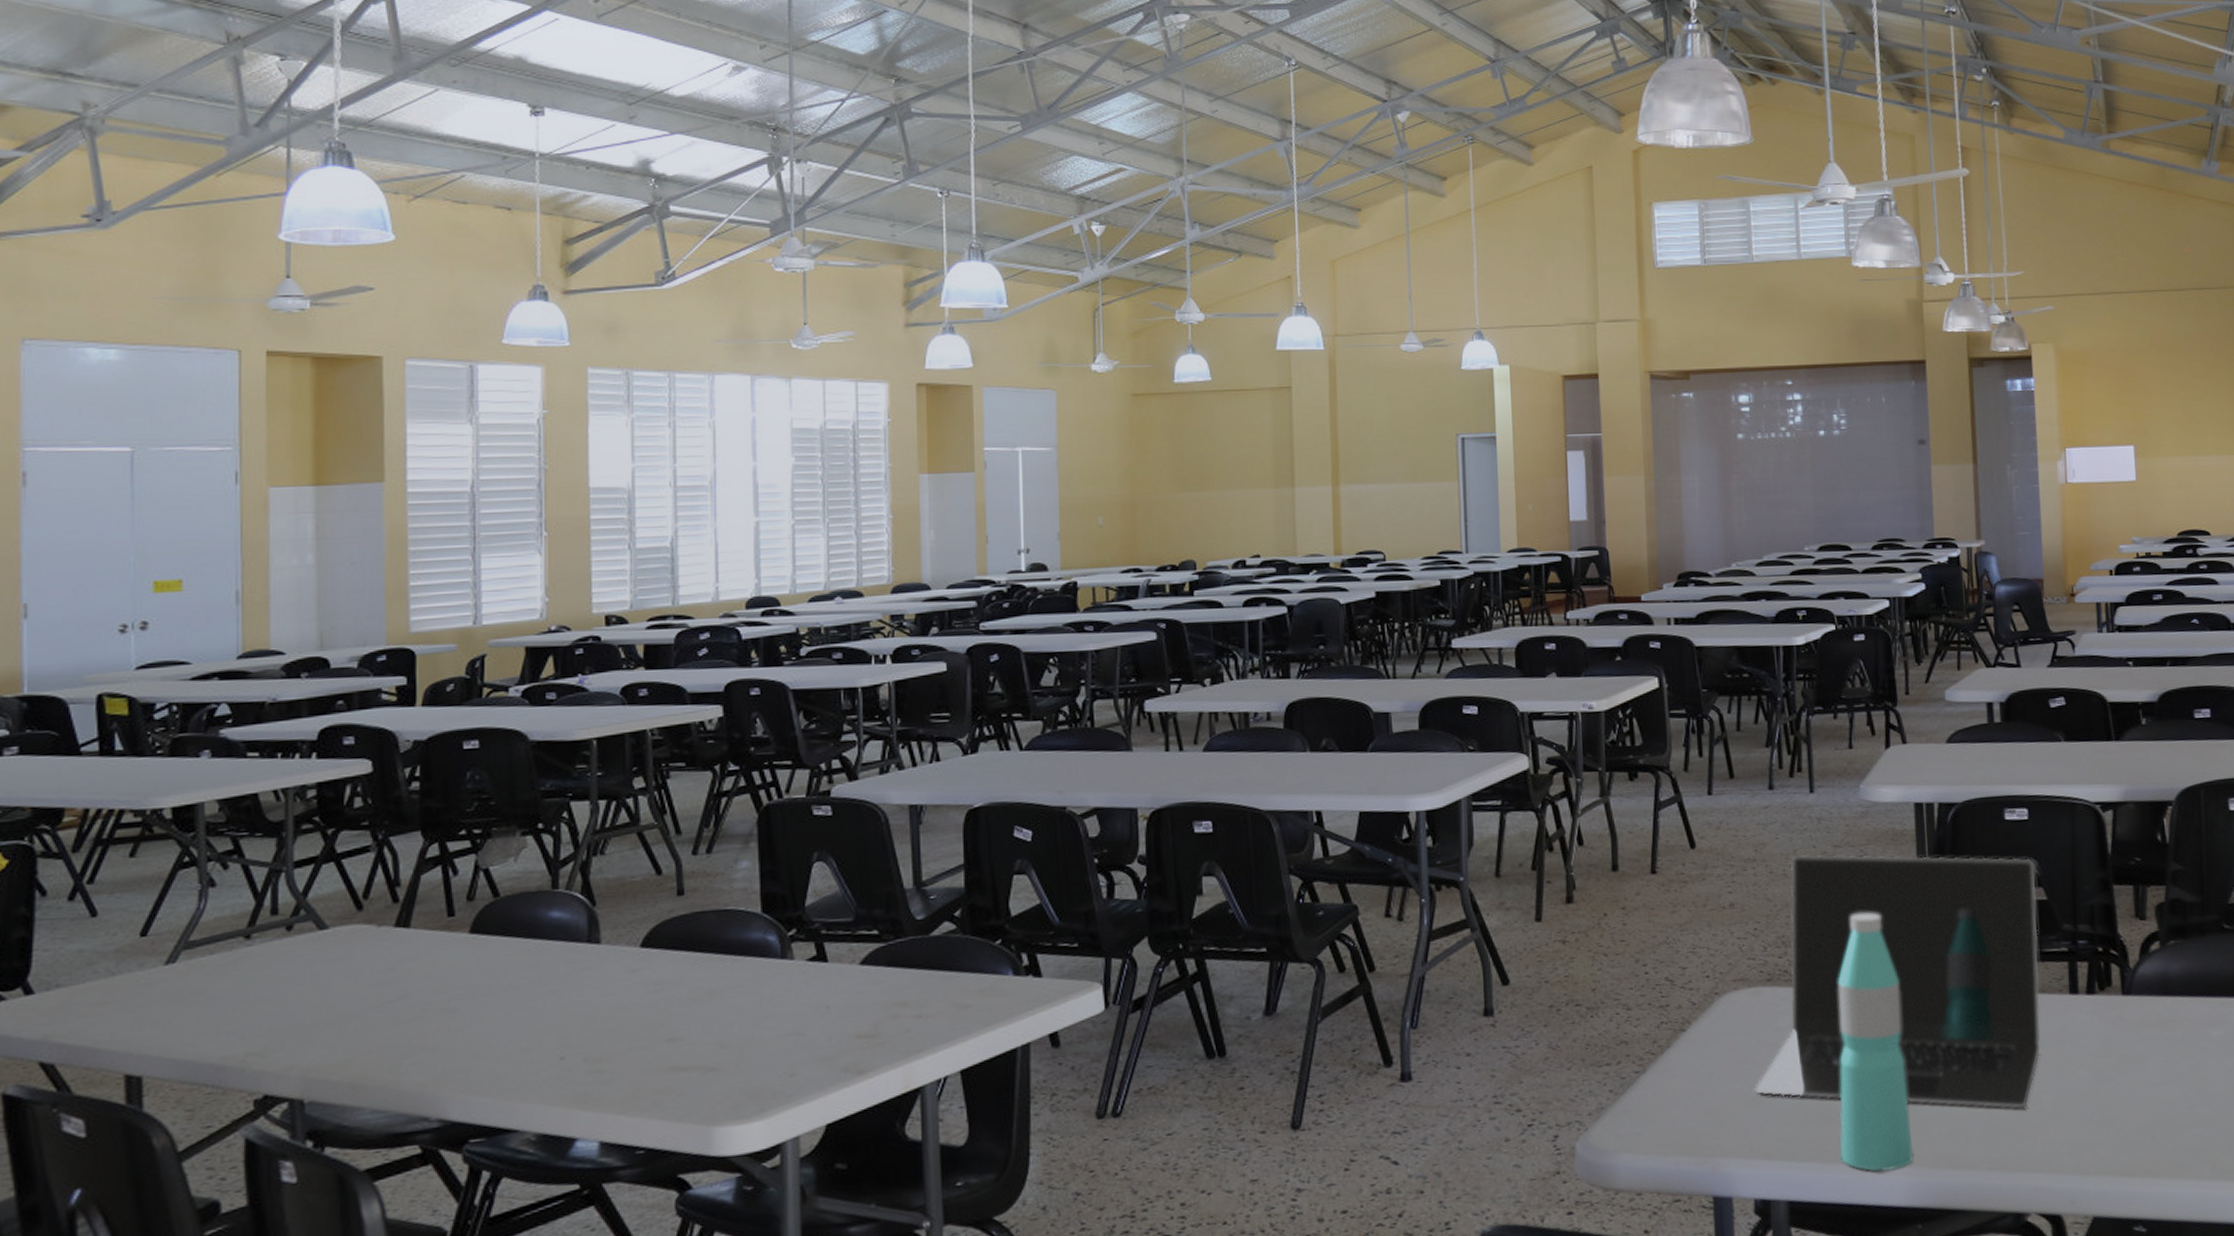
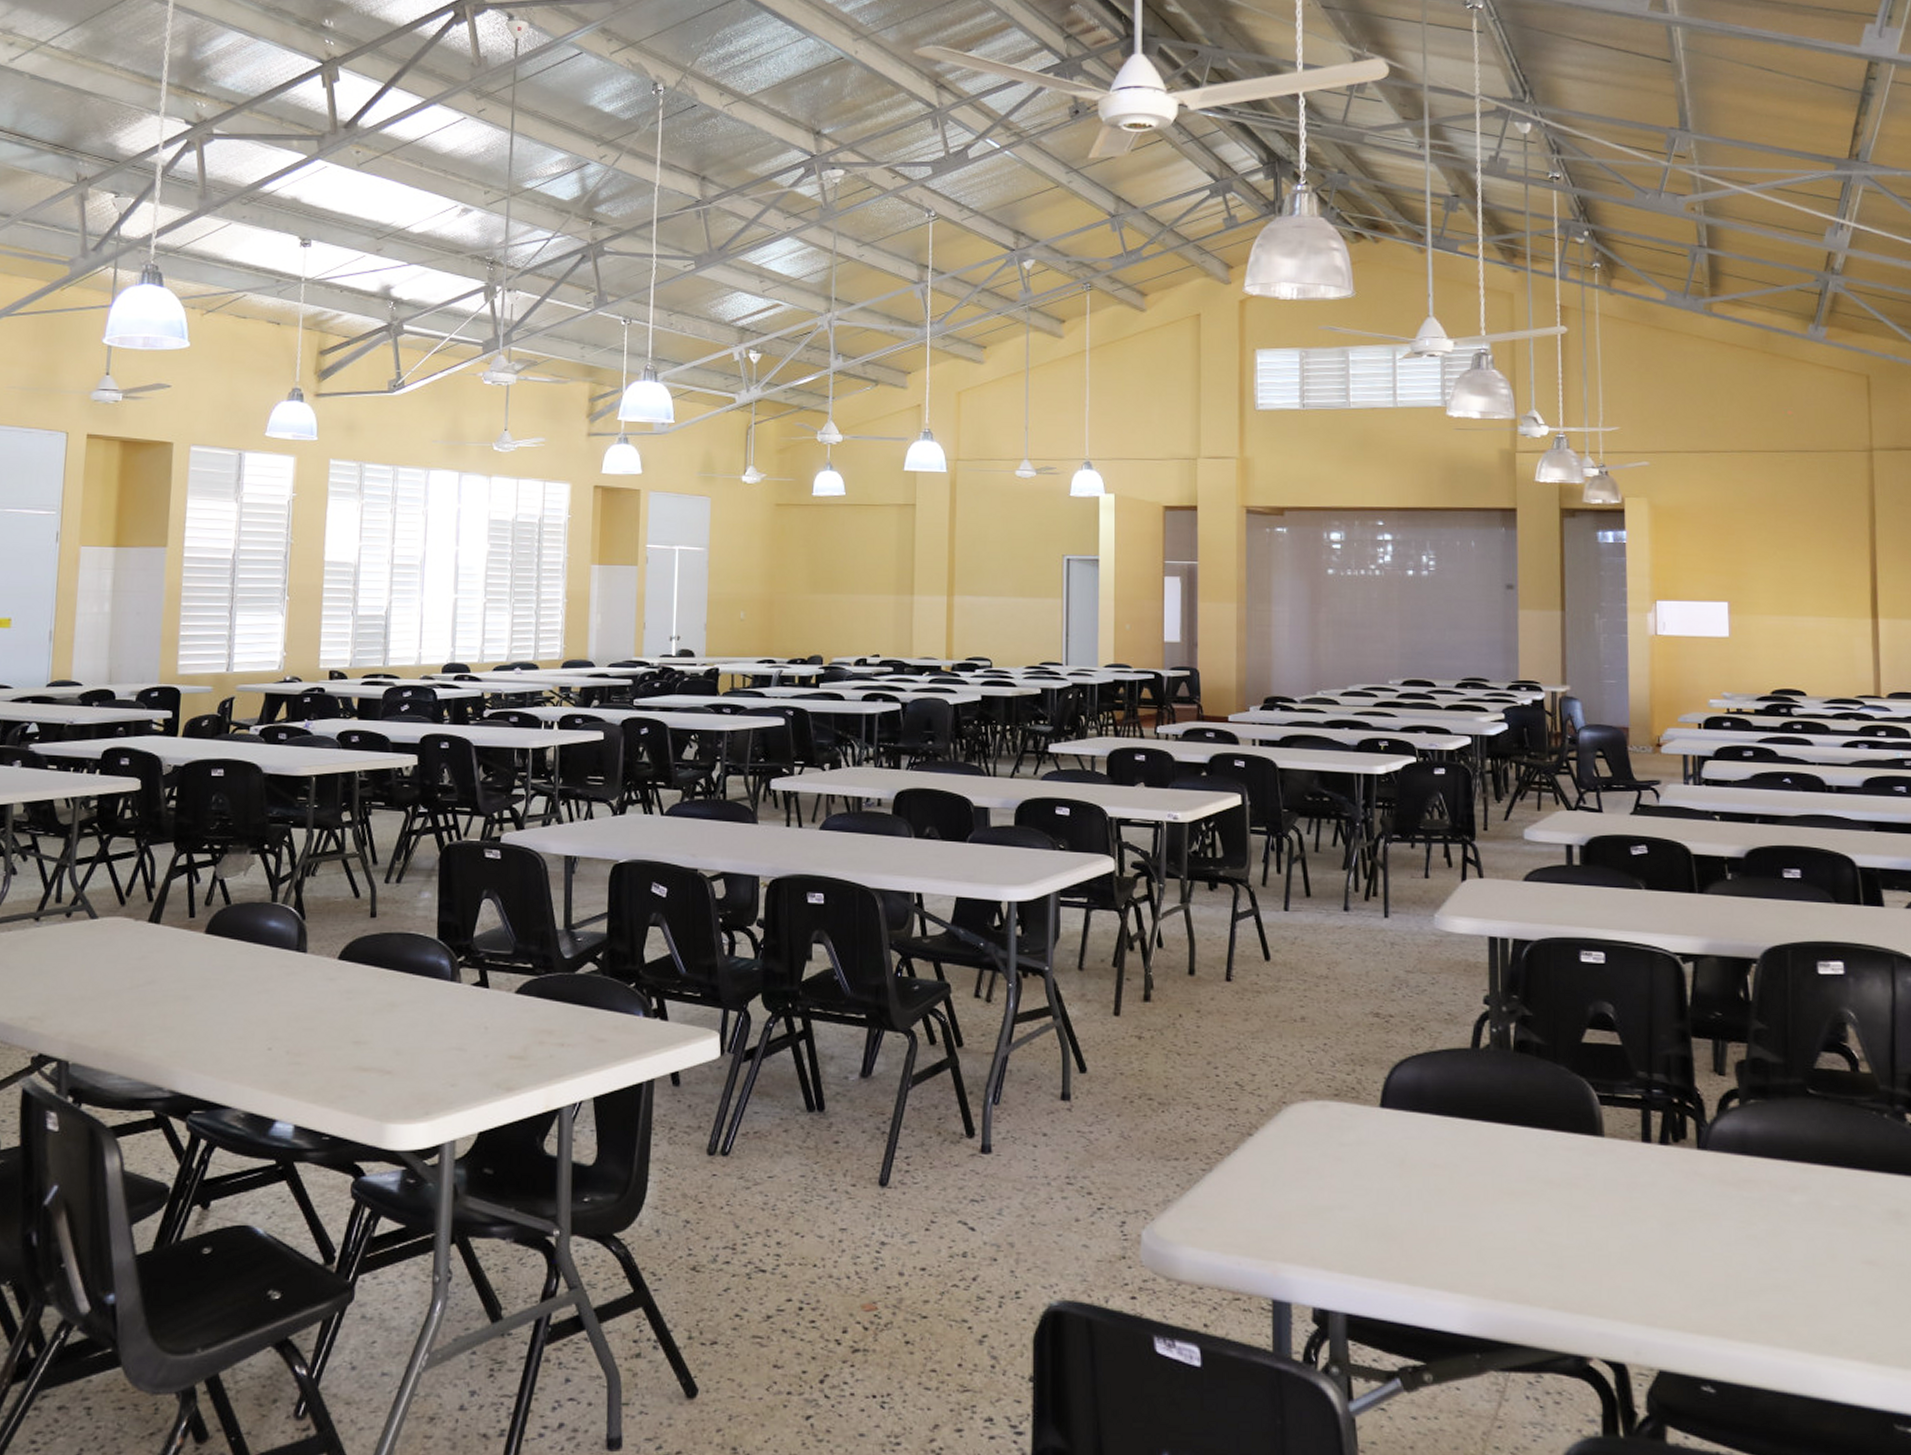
laptop: present [1754,854,2041,1110] -> none [1317,976,1611,1251]
water bottle: present [1838,912,1913,1172] -> none [1400,1039,1474,1298]

